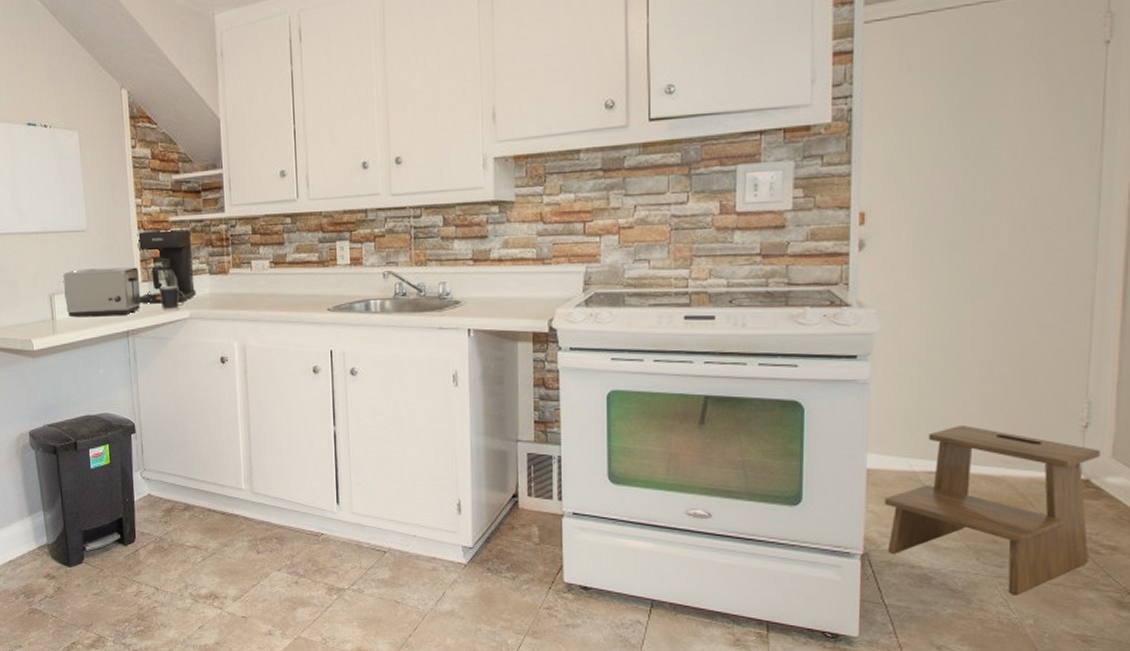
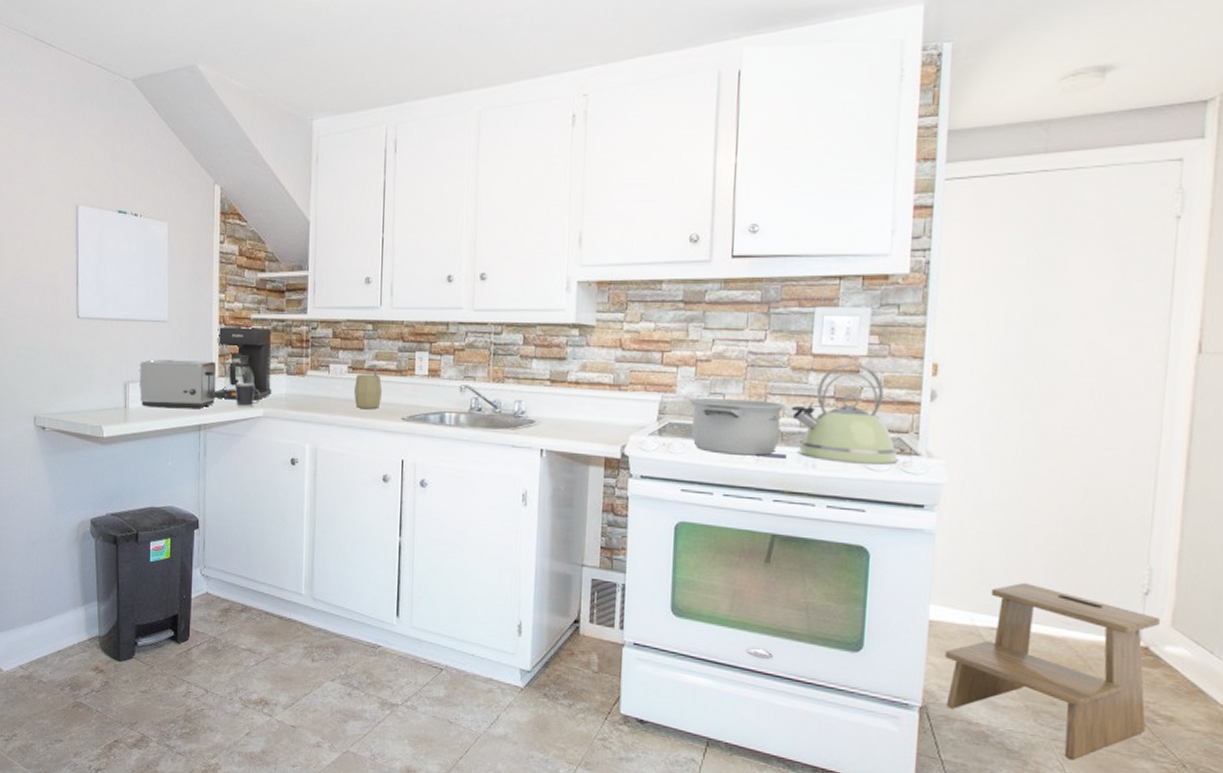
soap dispenser: none [278,257,306,303] -> present [354,364,383,410]
cooking pot: none [614,263,713,321] -> present [689,398,786,457]
kettle: none [717,218,828,321] -> present [791,362,898,466]

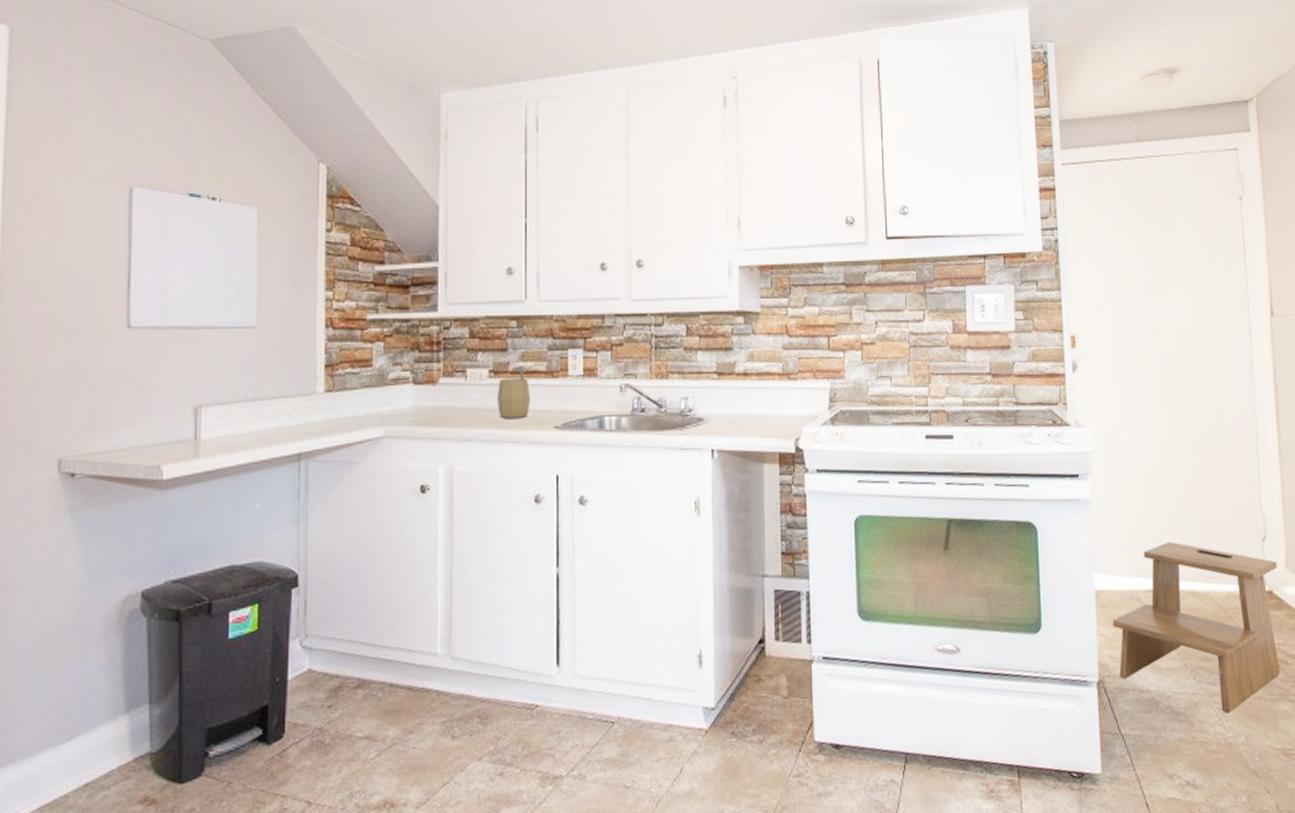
toaster: present [140,359,217,409] -> none [216,373,322,436]
coffee maker: present [215,327,272,401] -> none [320,330,395,420]
mug: present [235,383,261,409] -> none [347,398,381,429]
cooking pot: present [689,398,786,457] -> none [858,381,949,441]
kettle: present [791,362,898,466] -> none [953,339,1052,440]

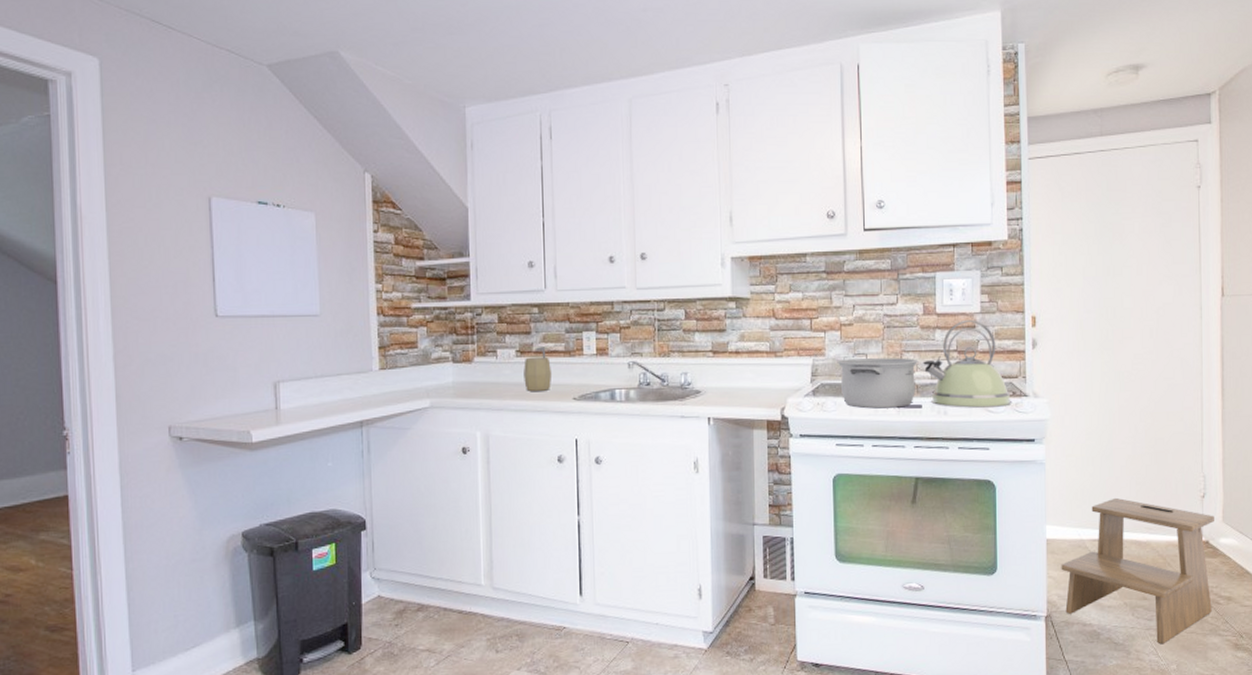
cooking pot: none [858,381,949,441] -> present [837,358,919,410]
kettle: none [953,339,1052,440] -> present [923,319,1011,409]

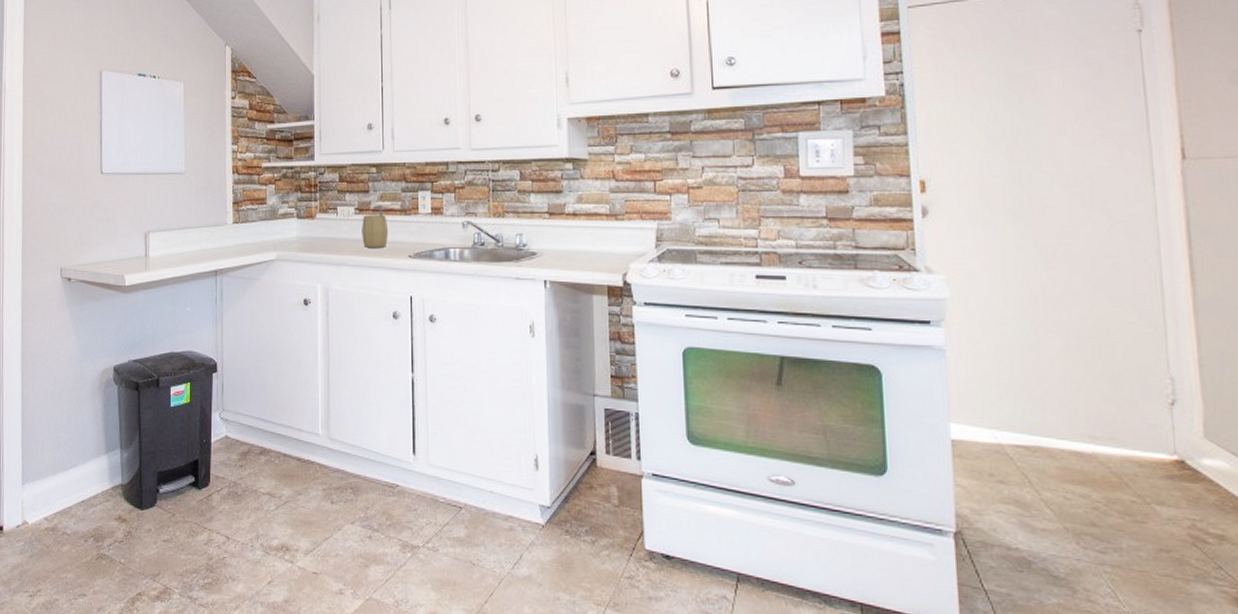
cooking pot: present [837,358,919,410] -> none [685,224,781,280]
kettle: present [923,319,1011,409] -> none [785,183,898,284]
step stool: present [1061,497,1214,645] -> none [972,396,1196,586]

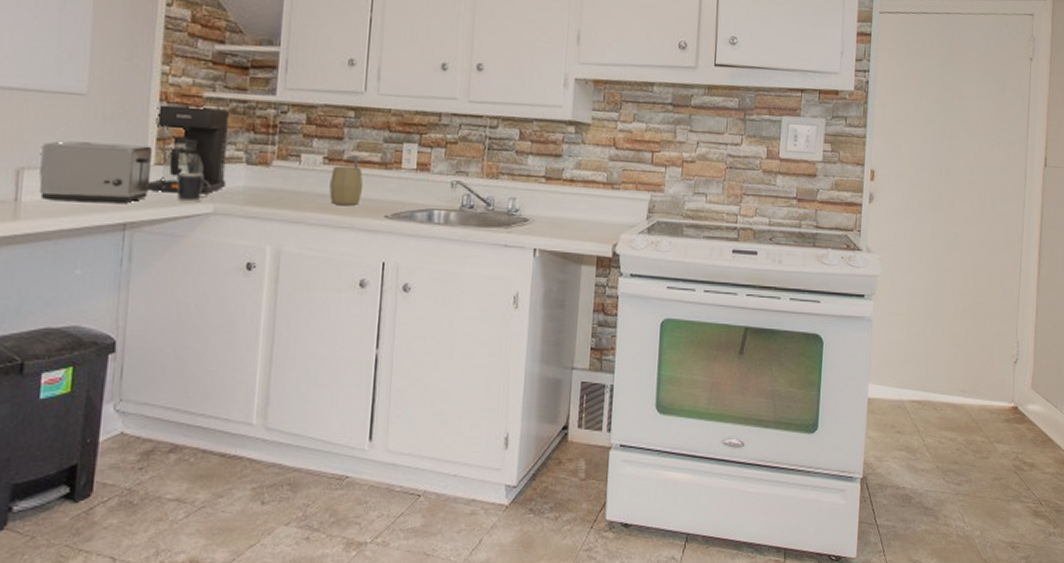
toaster: none [159,209,231,255] -> present [38,141,153,204]
coffee maker: none [230,175,284,245] -> present [148,105,229,194]
mug: none [249,229,273,253] -> present [176,173,211,204]

